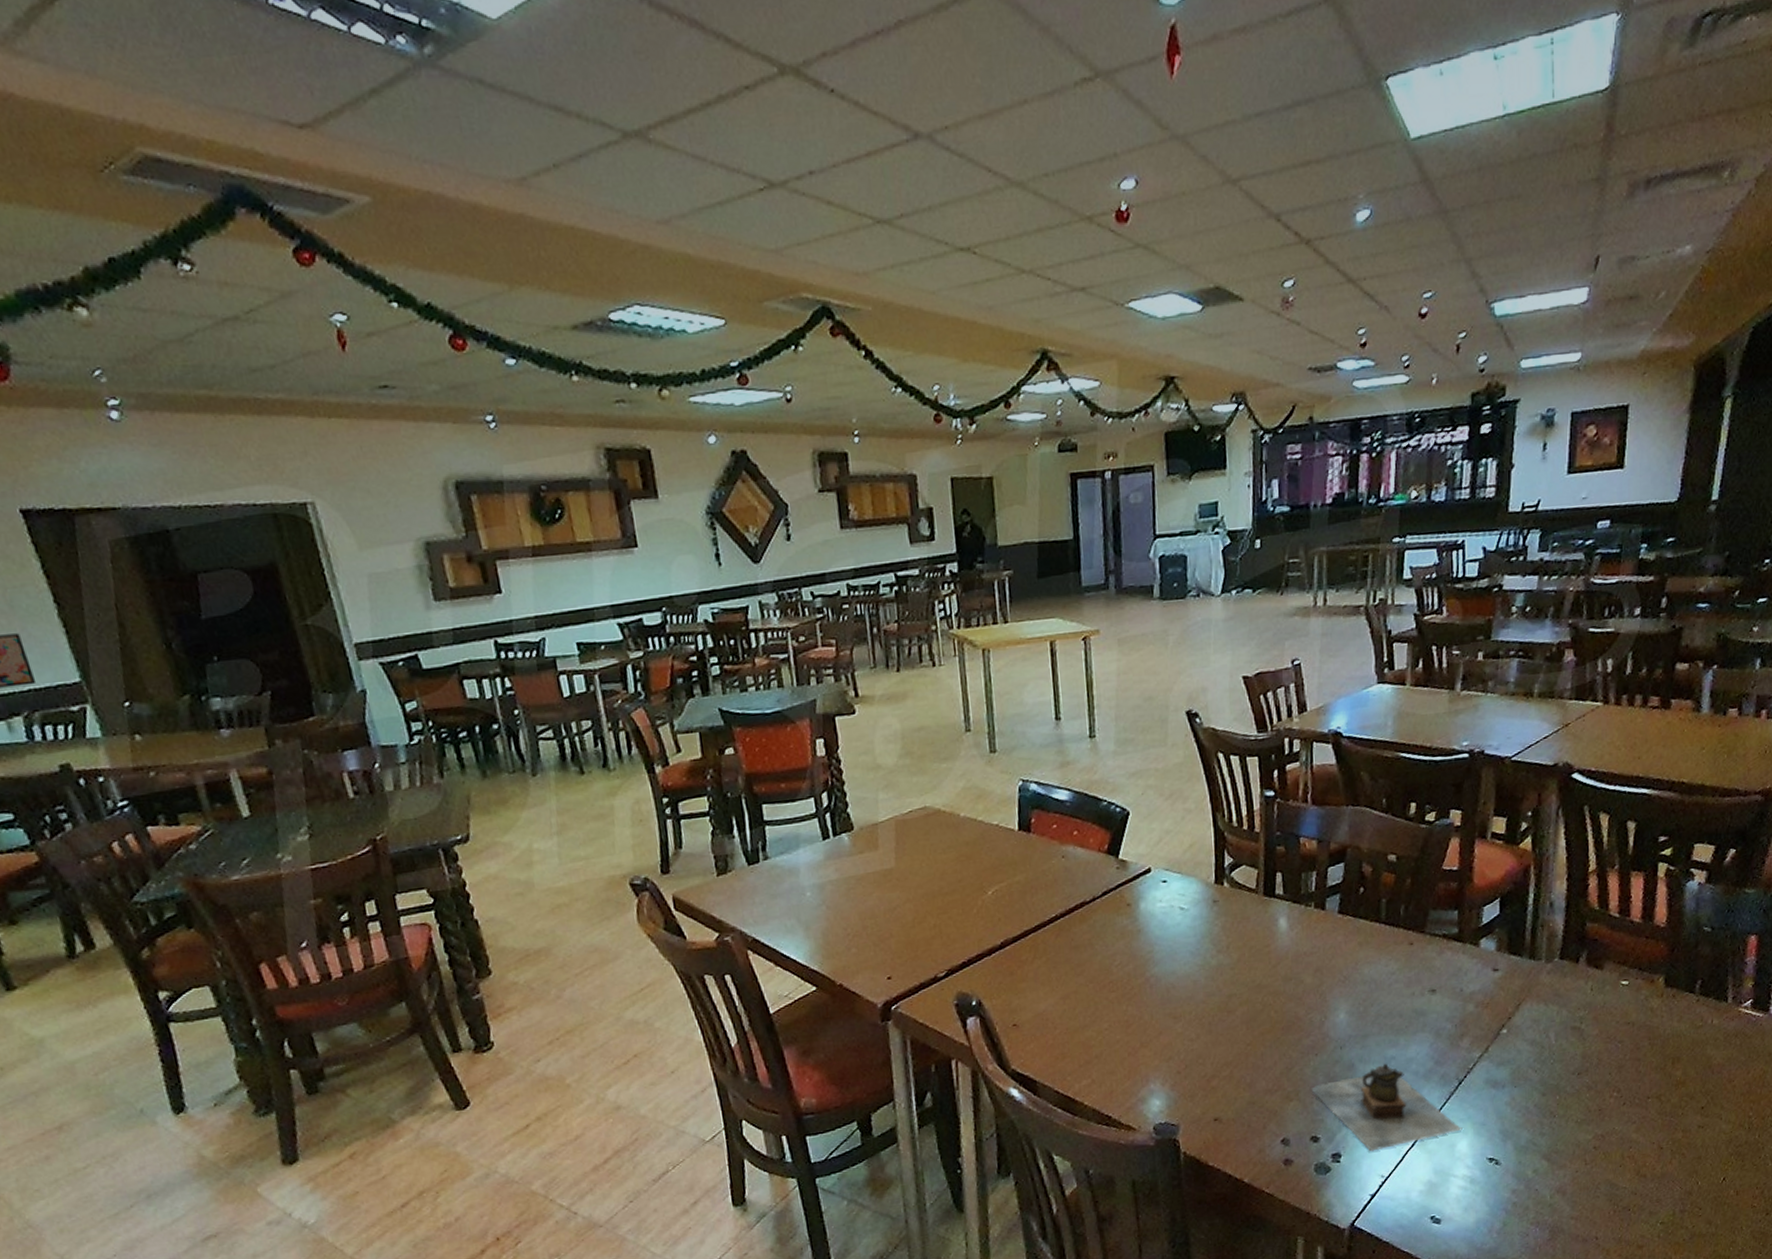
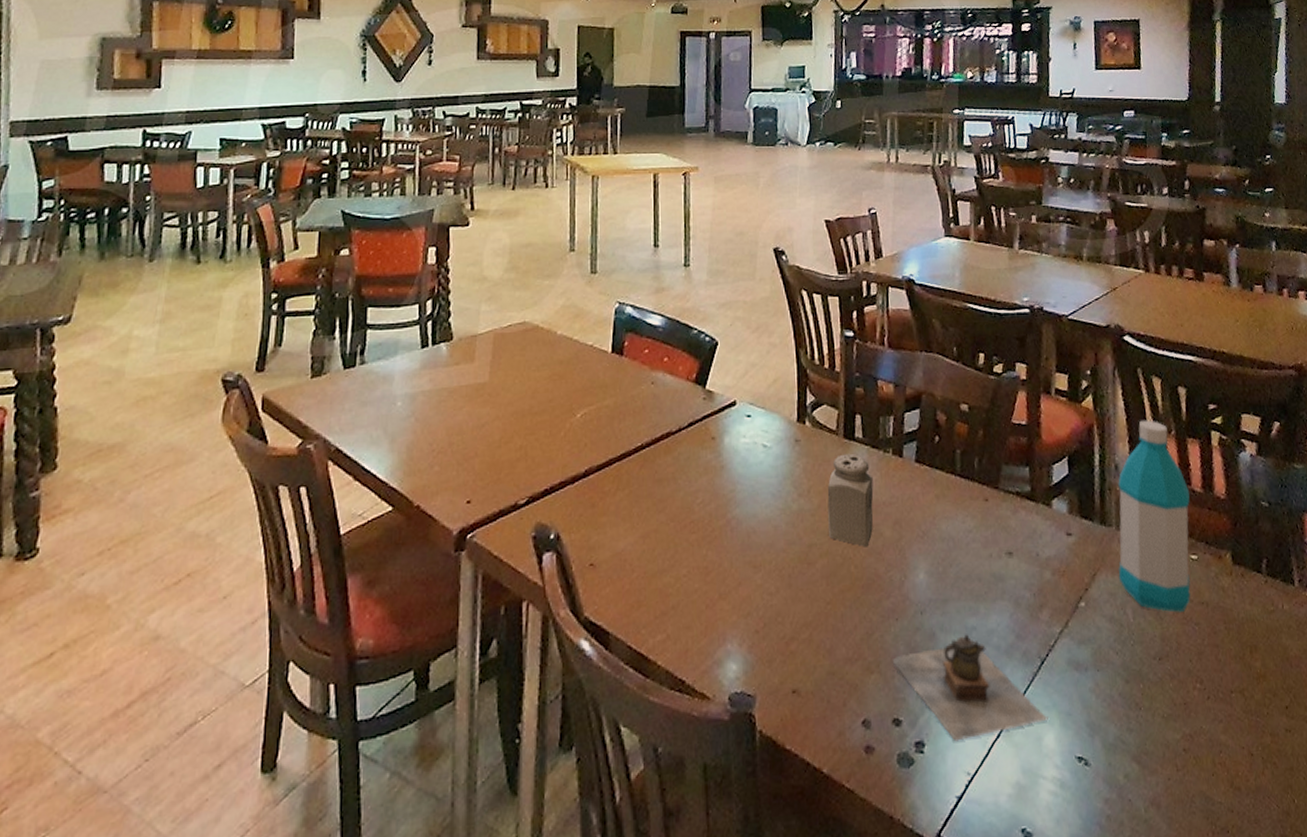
salt shaker: none [1246,909,1295,994] -> present [827,453,874,547]
water bottle: none [1544,856,1628,1033] -> present [1118,420,1191,612]

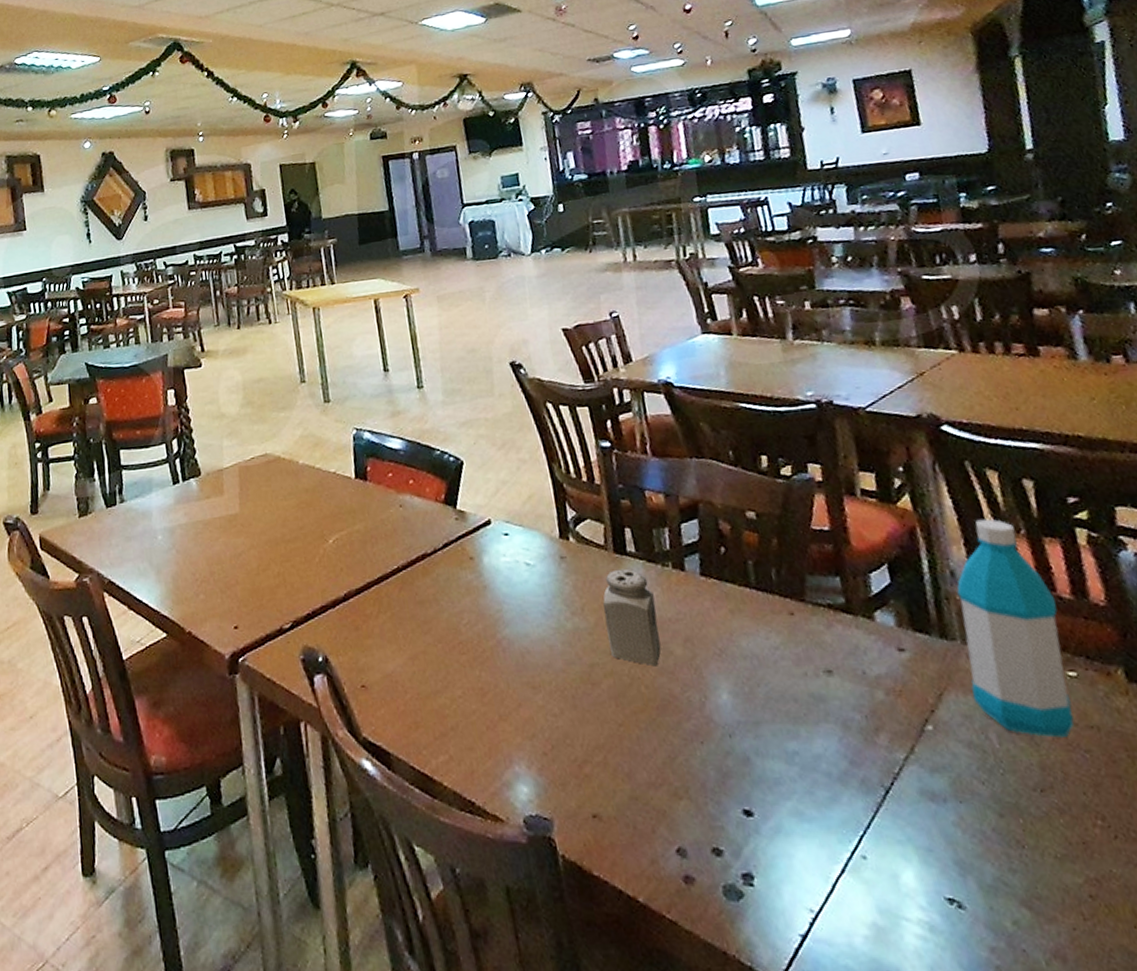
teapot: present [892,634,1048,742] -> none [702,759,904,875]

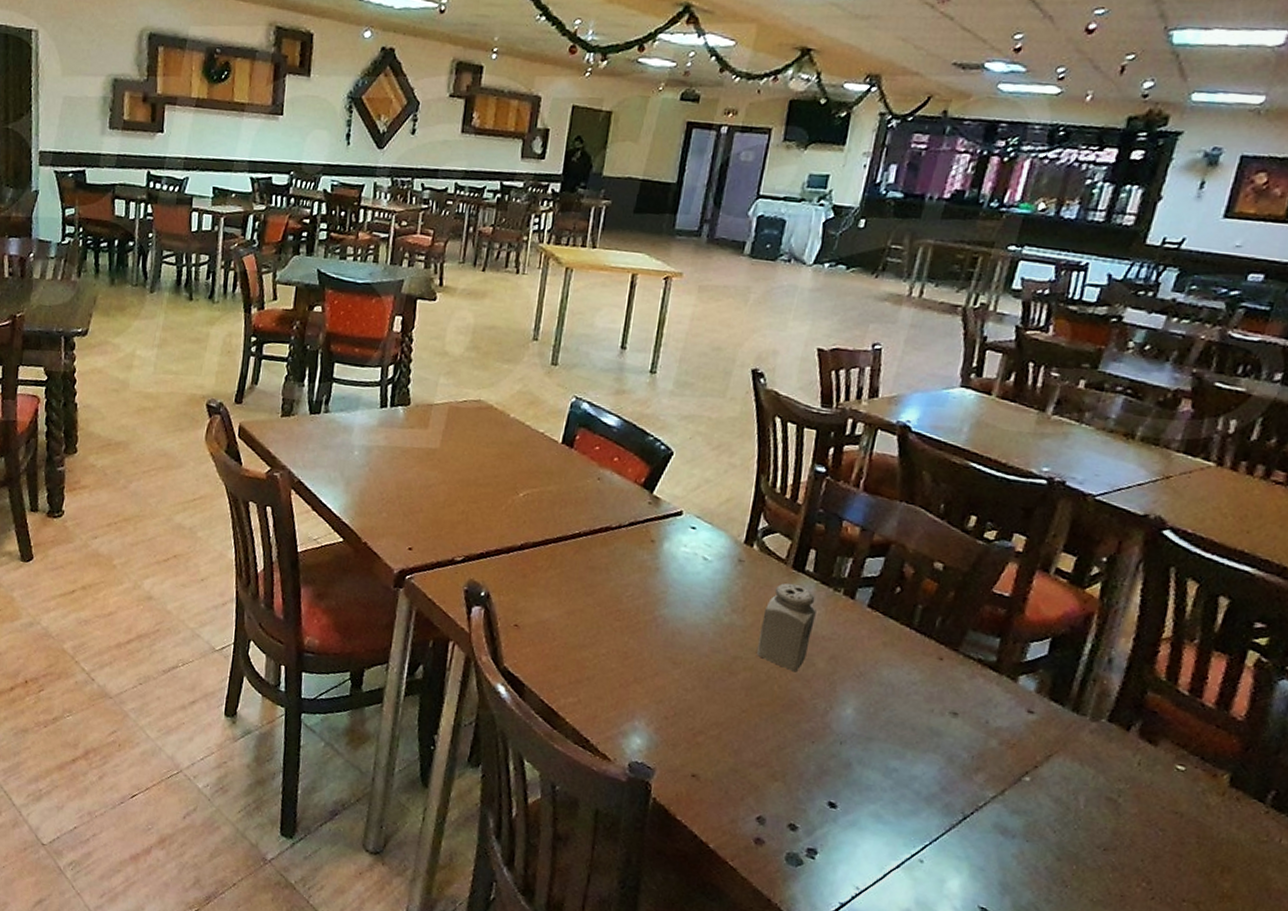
water bottle: present [956,518,1074,738] -> none [1078,621,1198,815]

